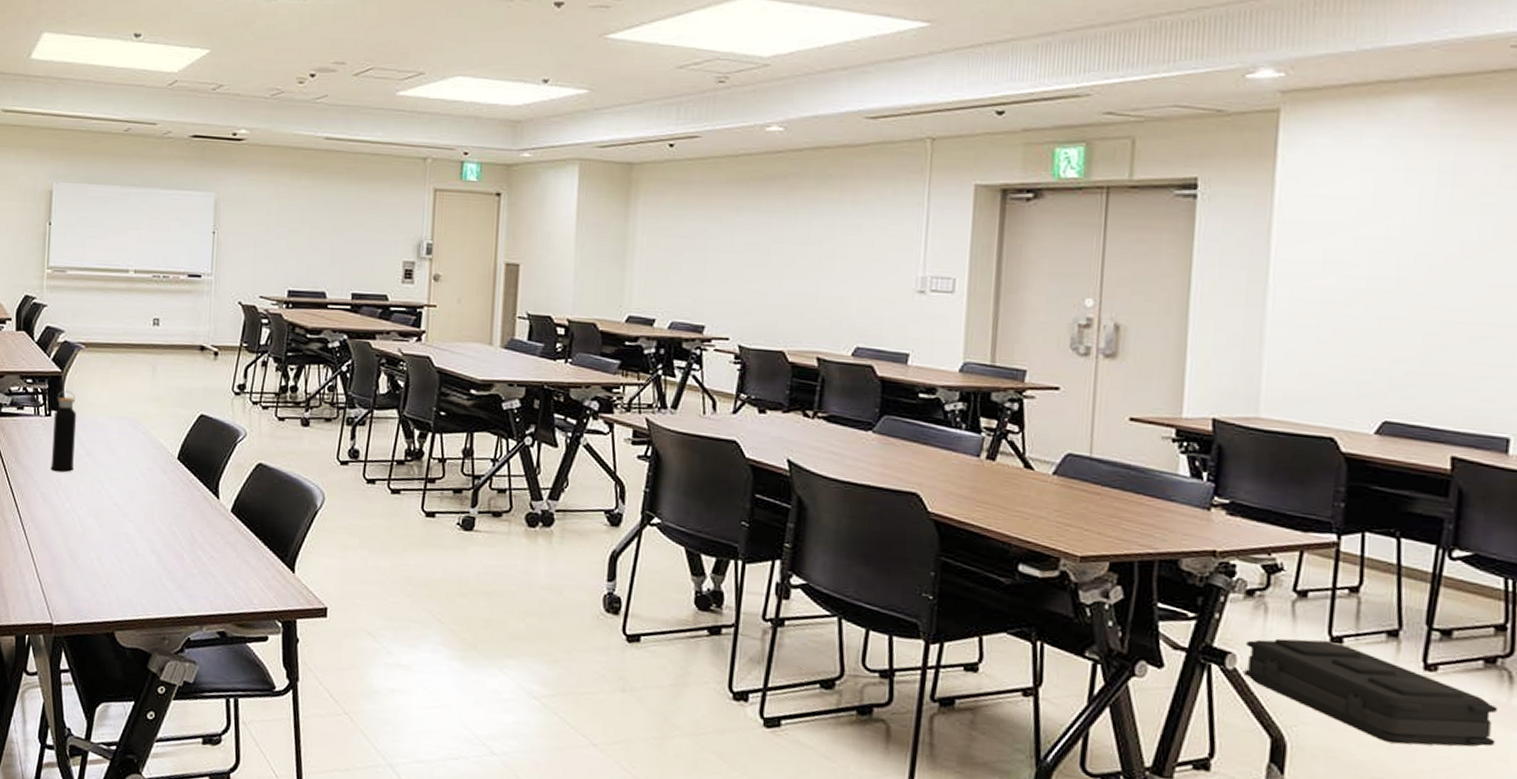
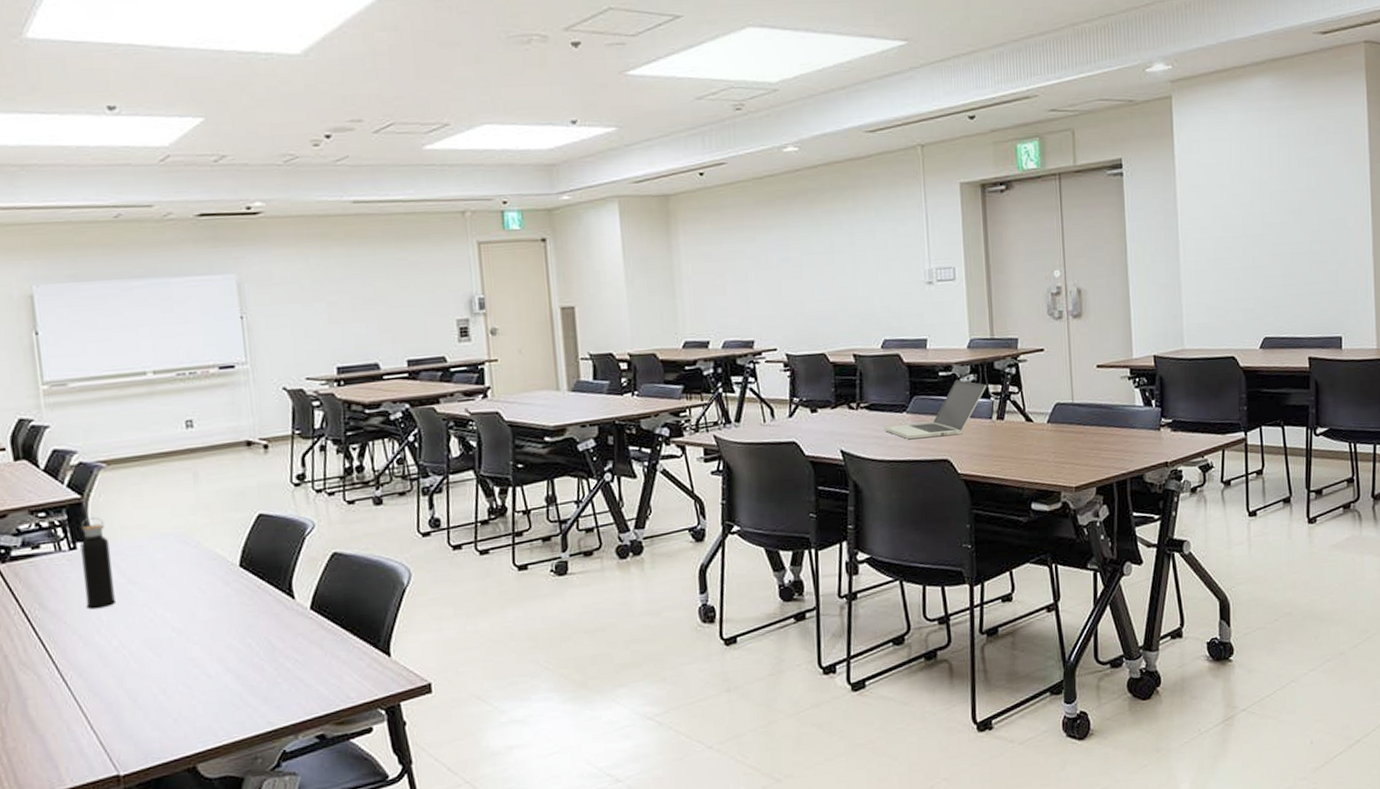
laptop: none [842,405,979,468] -> present [884,380,987,440]
briefcase: present [1244,638,1499,747] -> none [1195,515,1356,585]

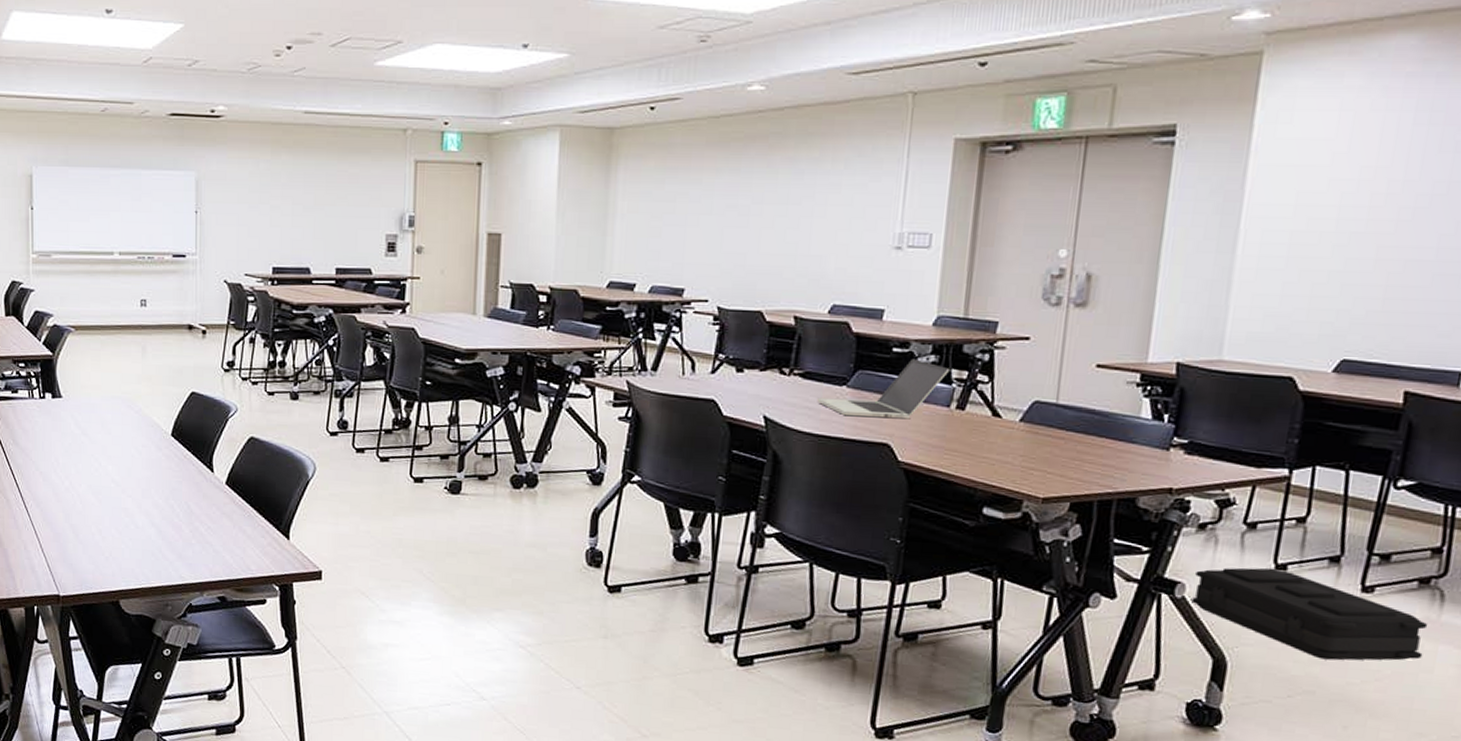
water bottle: present [80,516,115,610] -> none [48,373,71,453]
briefcase: none [1195,515,1356,585] -> present [1191,567,1428,661]

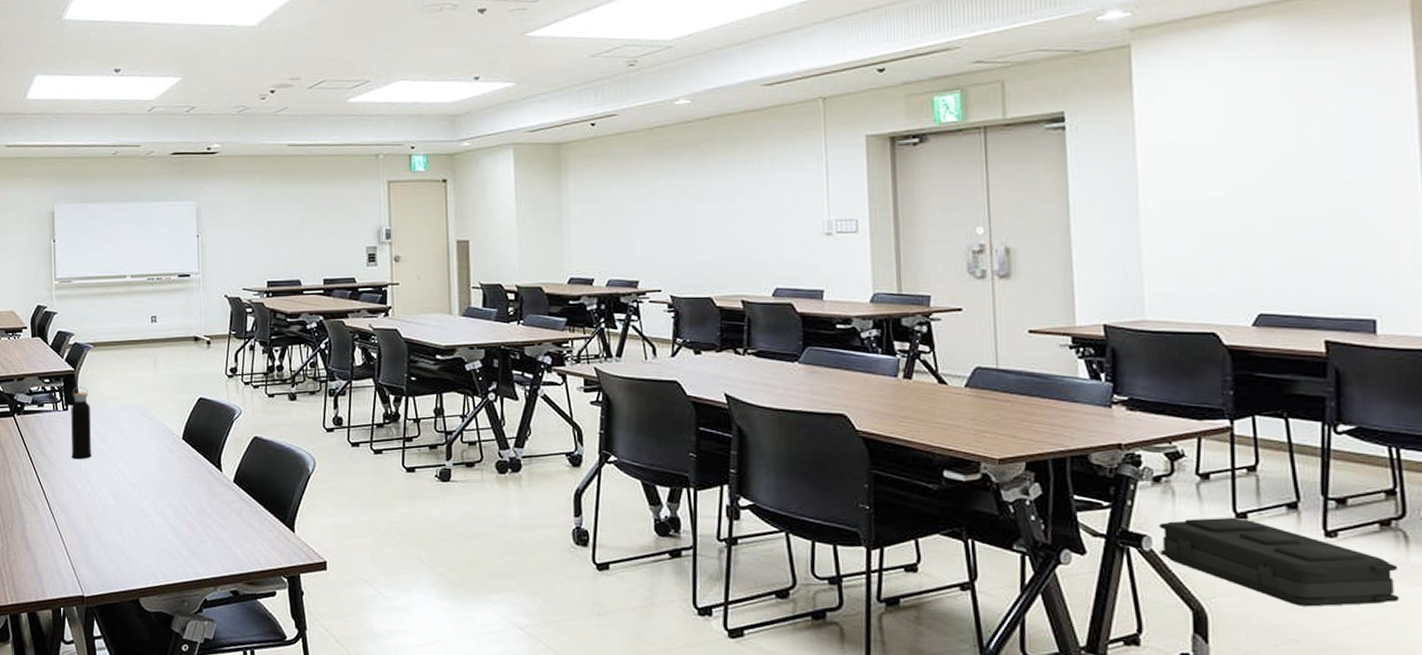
water bottle: none [48,373,71,453] -> present [71,386,91,460]
laptop: present [817,359,950,420] -> none [772,334,893,390]

